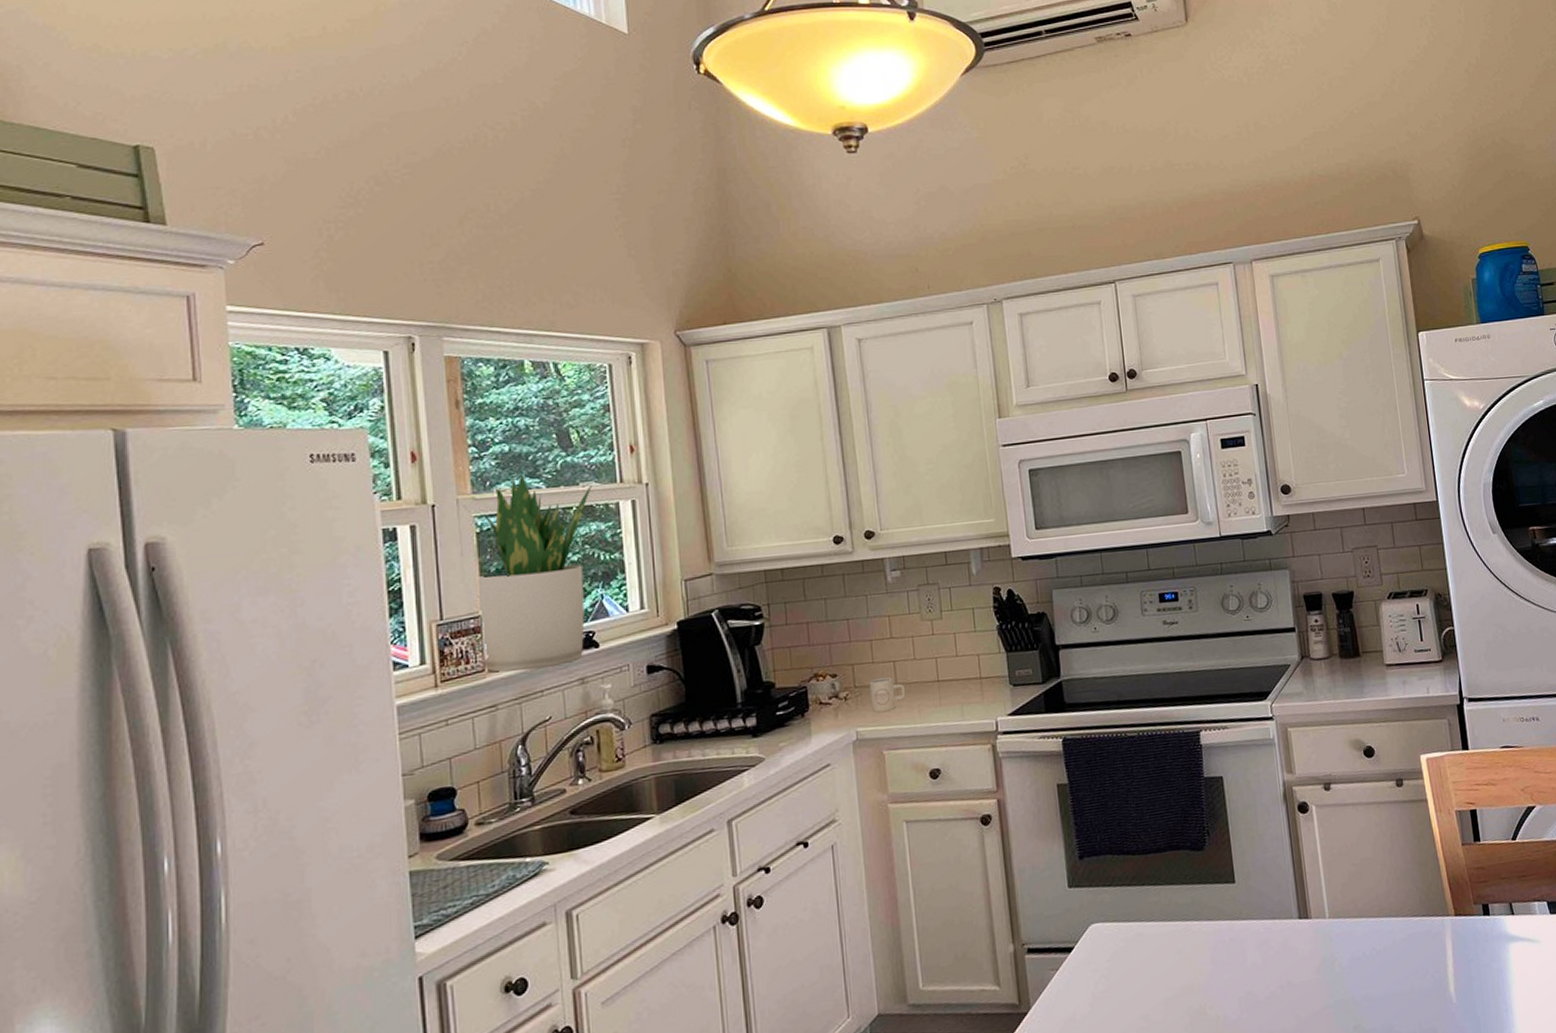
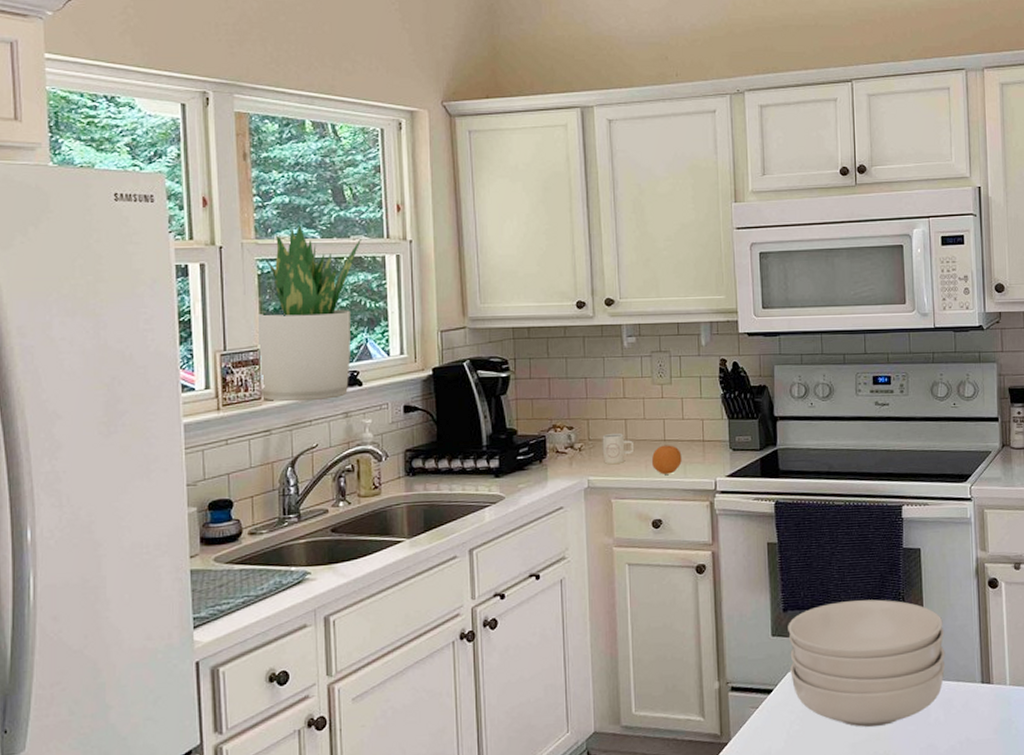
fruit: none [925,685,959,719] -> present [652,445,682,475]
bowl: none [1085,836,1259,980] -> present [788,599,946,727]

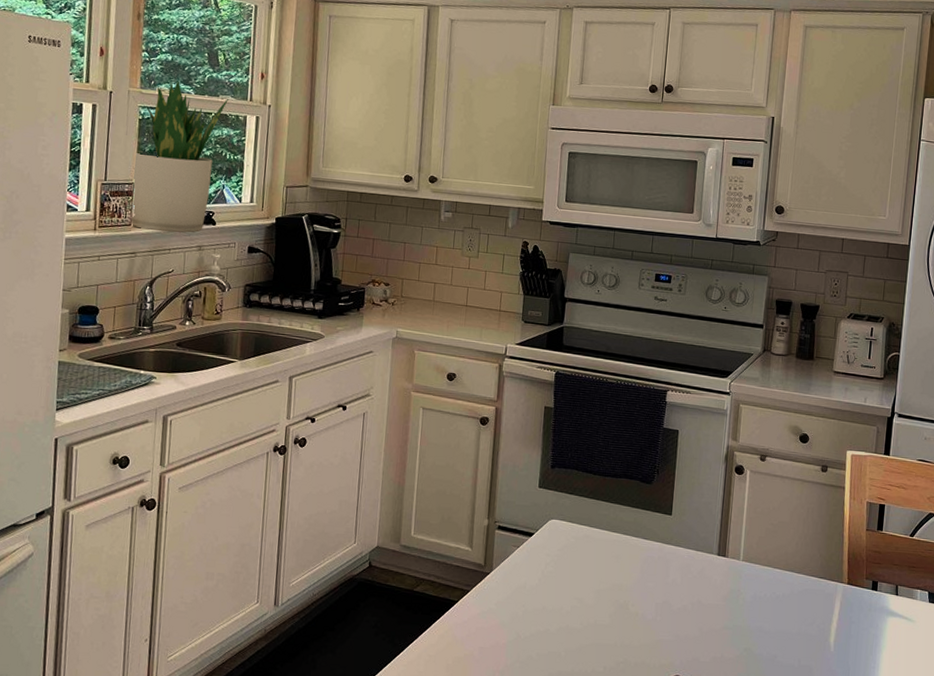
mug: present [602,433,635,465] -> none [411,294,440,321]
fruit: present [652,445,682,475] -> none [453,309,480,336]
bowl: present [788,599,946,727] -> none [551,466,691,579]

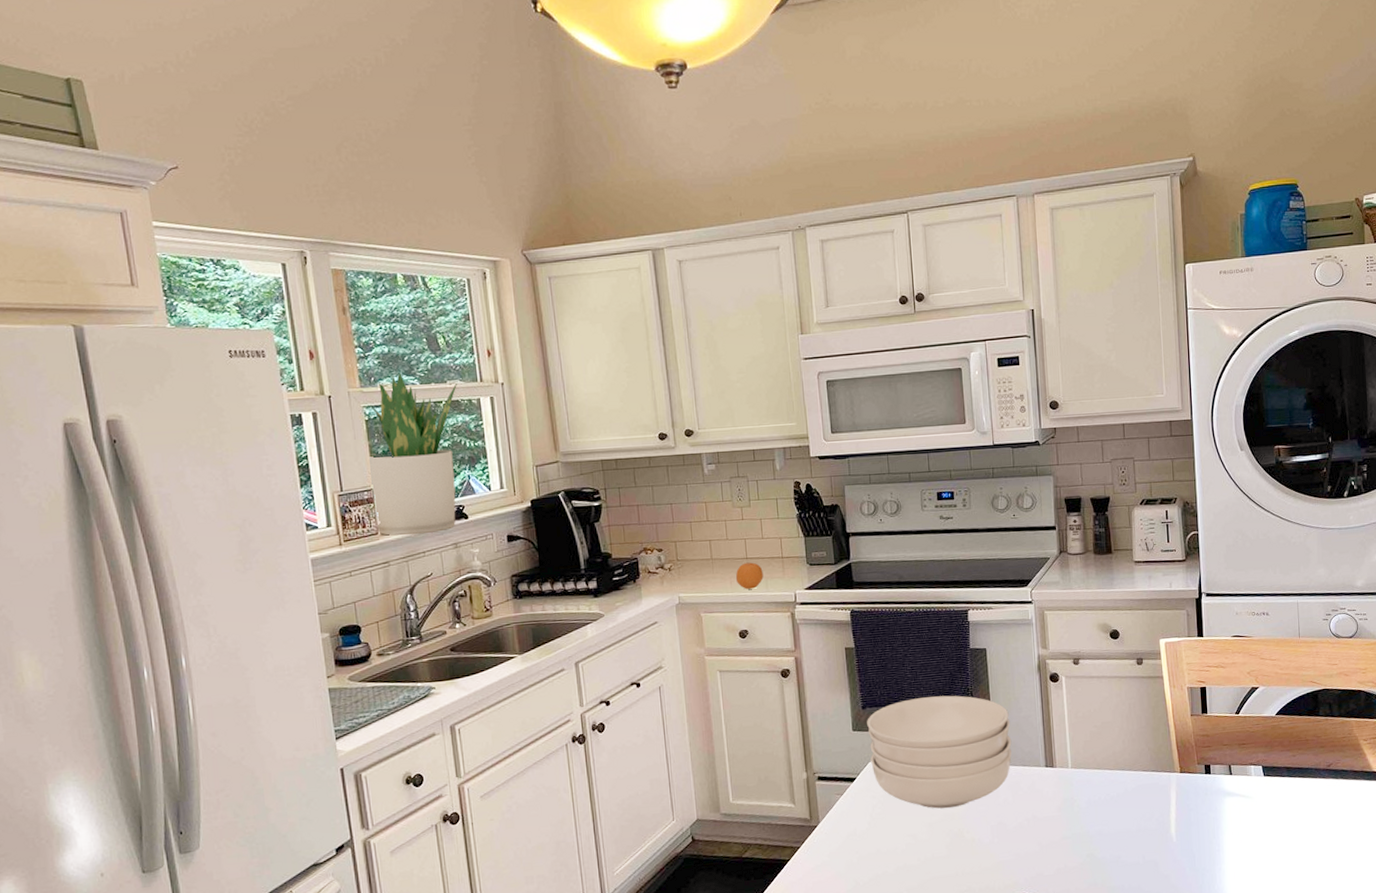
fruit: none [453,309,480,336] -> present [736,562,764,590]
bowl: none [551,466,691,579] -> present [867,695,1012,809]

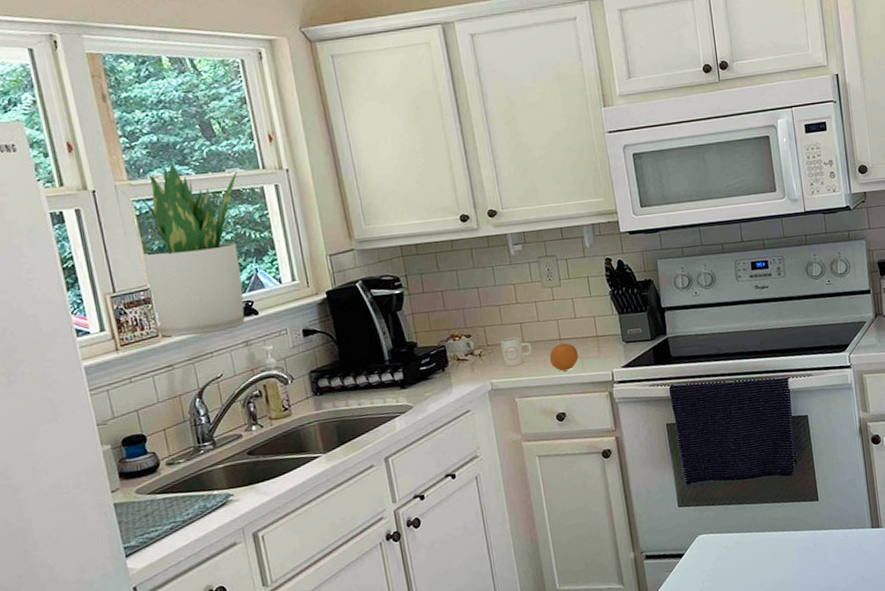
mug: none [689,553,720,583] -> present [499,337,533,367]
bowl: present [867,695,1012,809] -> none [692,464,838,578]

